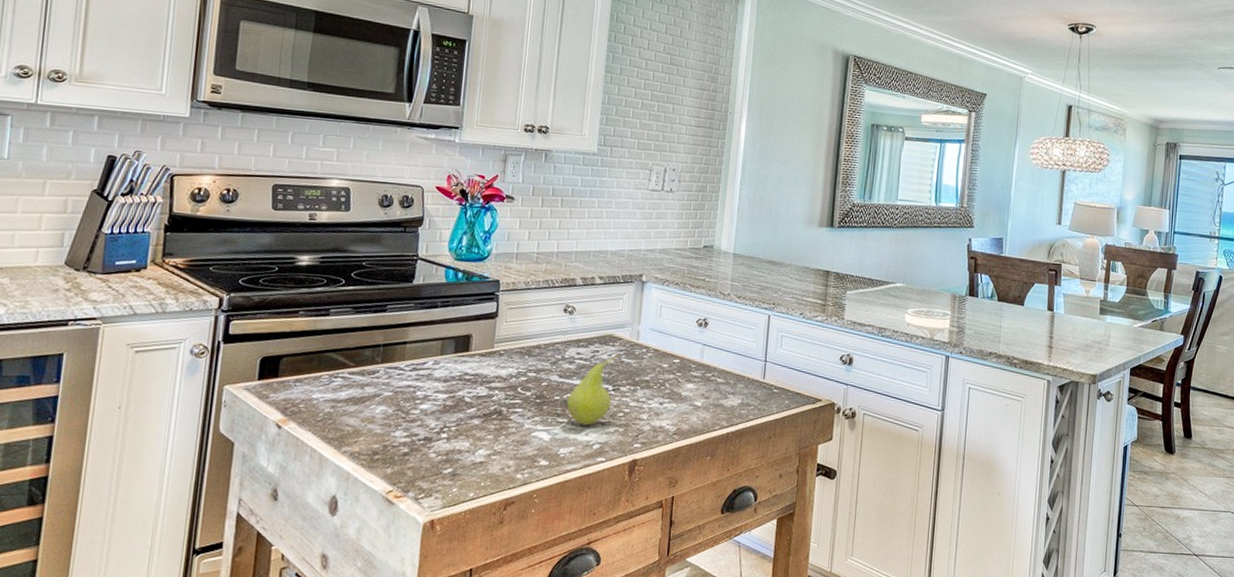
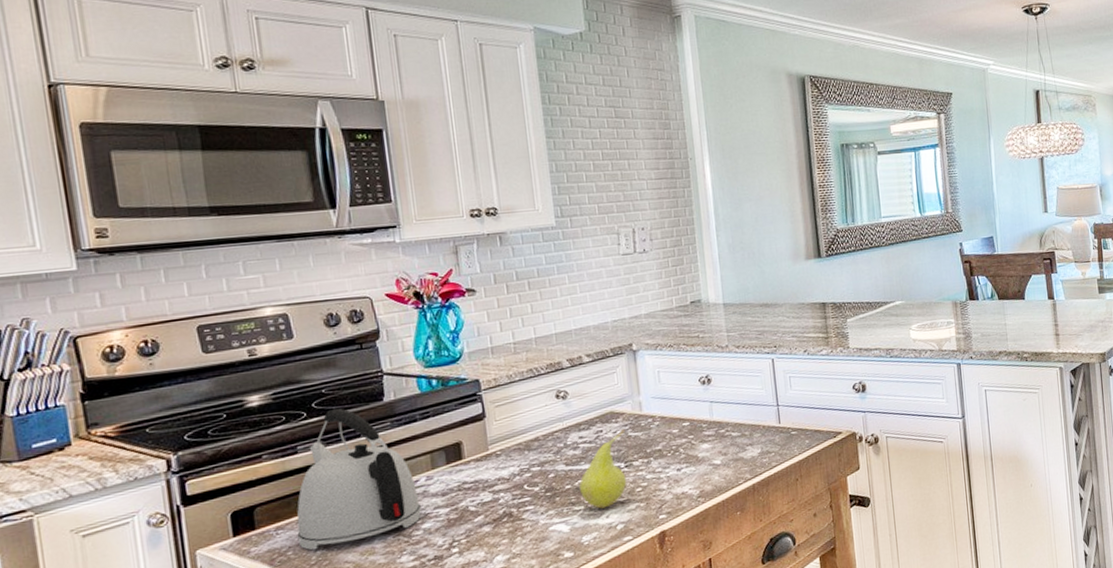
kettle: none [311,281,424,408] -> present [297,408,421,551]

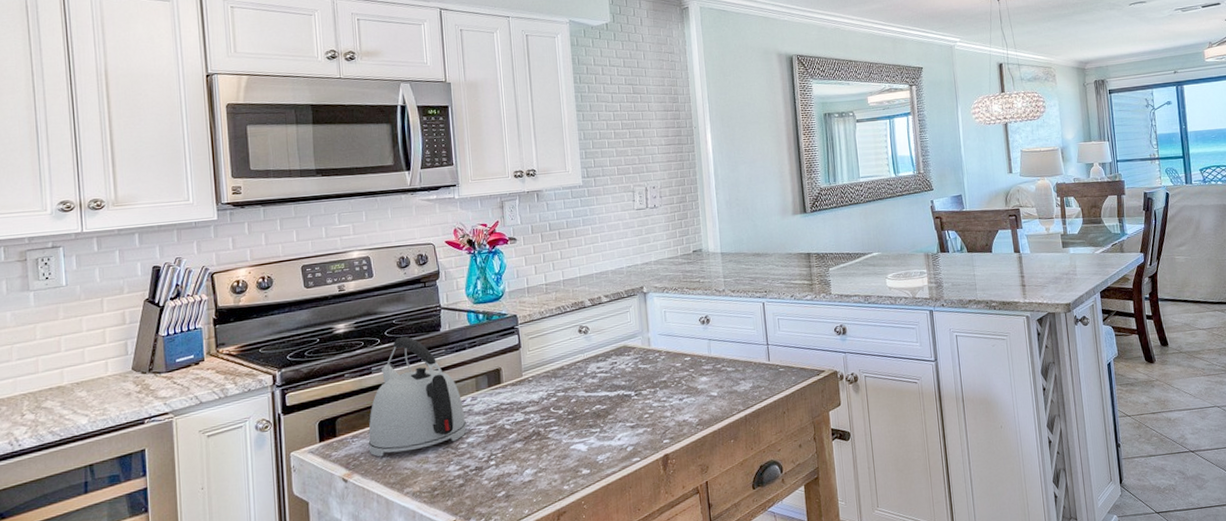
fruit: present [579,428,627,509] -> none [596,360,637,432]

